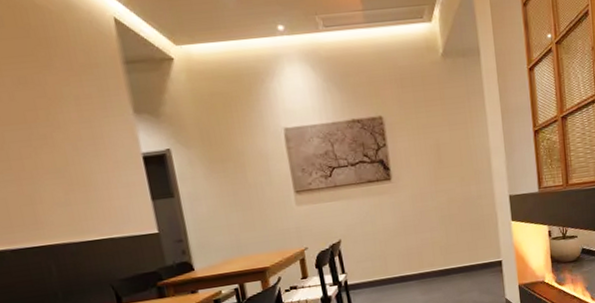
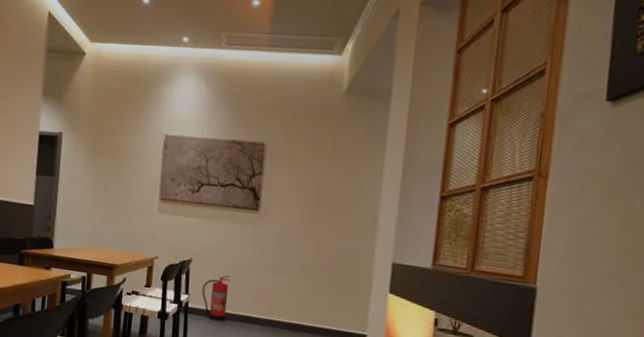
fire extinguisher: none [356,245,385,290] -> present [202,275,230,323]

